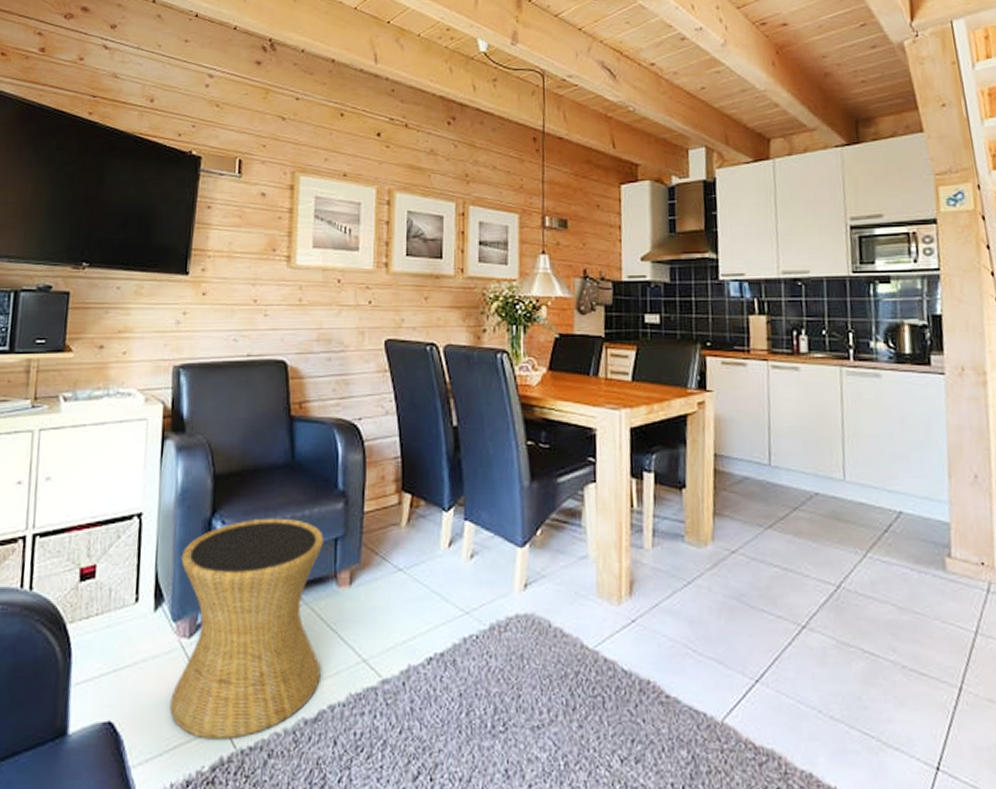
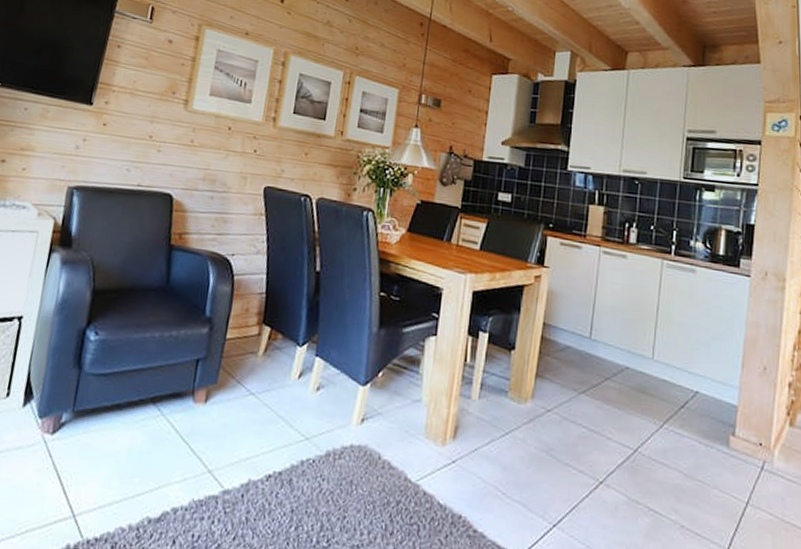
side table: present [170,518,324,740] -> none [26,333,187,530]

